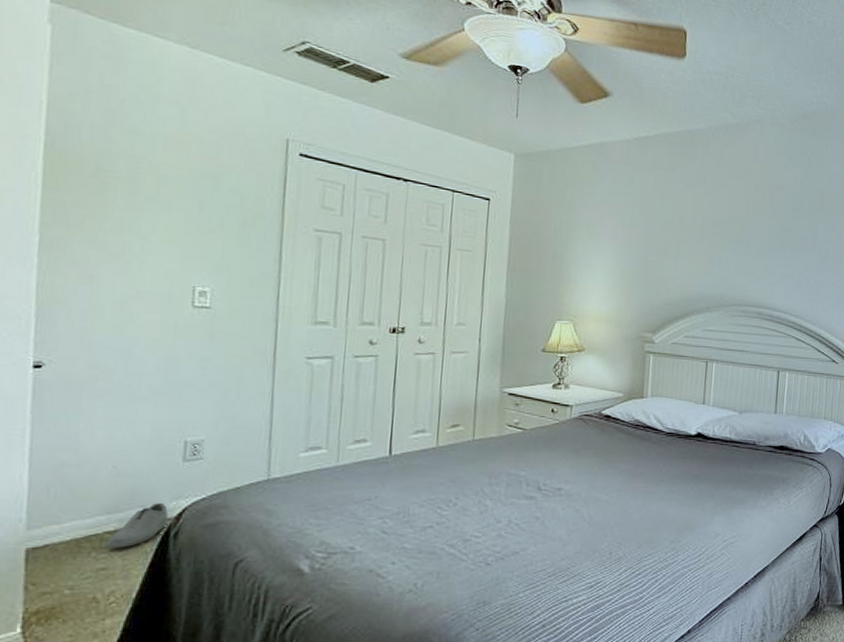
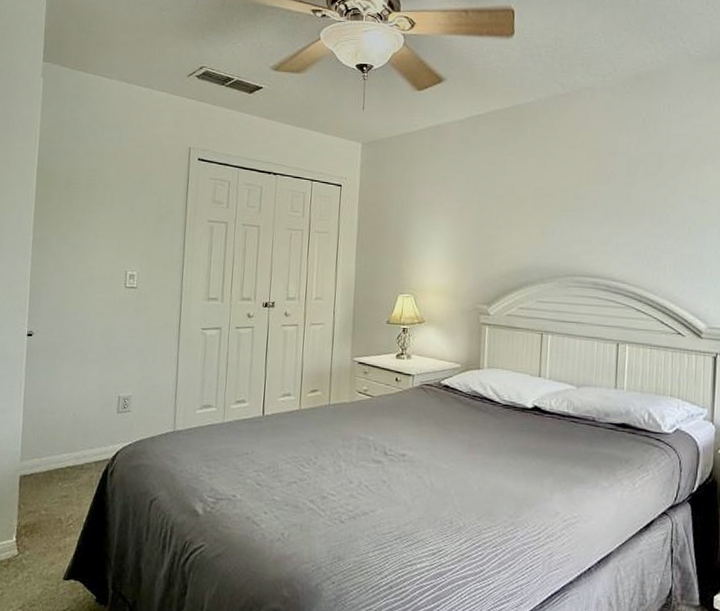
shoe: present [106,503,169,548] -> none [68,446,107,481]

